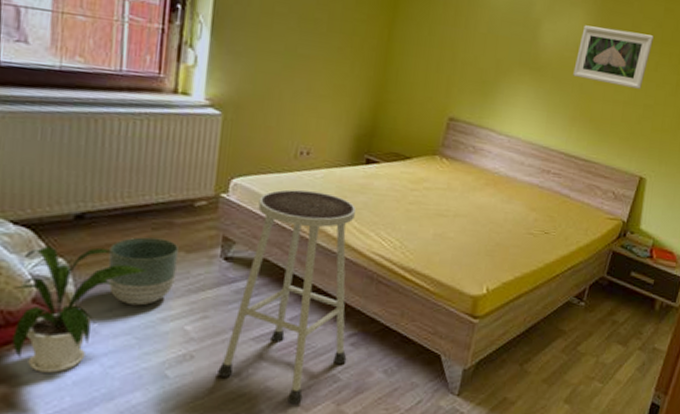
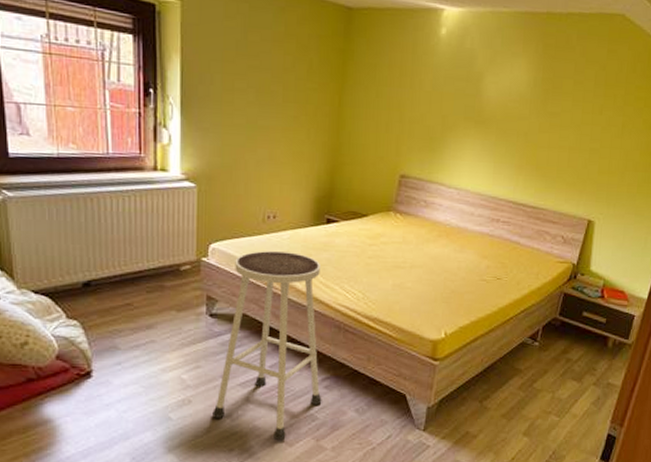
house plant: present [12,245,149,373] -> none [41,310,147,417]
planter: present [108,237,179,306] -> none [114,299,170,359]
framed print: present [573,25,654,89] -> none [517,74,597,133]

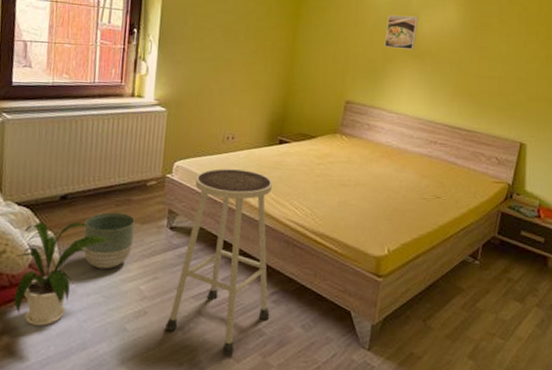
house plant: none [41,310,147,417] -> present [14,221,113,326]
planter: none [114,299,170,359] -> present [83,212,135,269]
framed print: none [443,74,484,116] -> present [384,14,419,50]

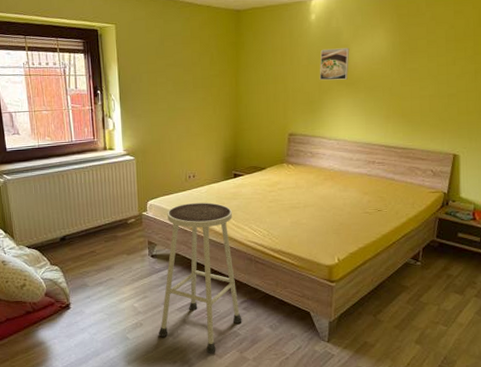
house plant: present [14,221,113,326] -> none [34,257,107,340]
planter: present [83,212,135,269] -> none [83,247,123,293]

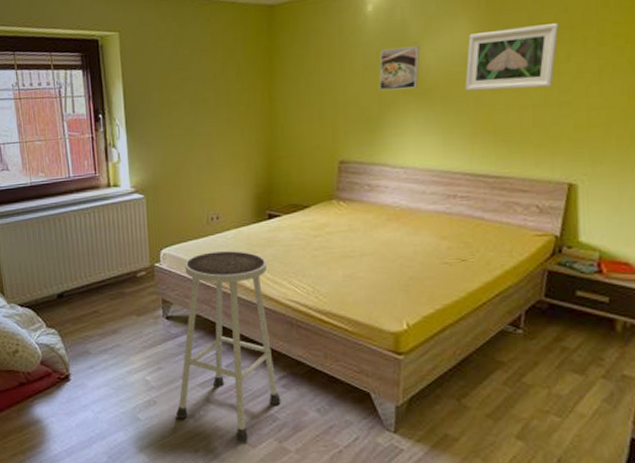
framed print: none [382,36,448,84] -> present [465,23,559,91]

